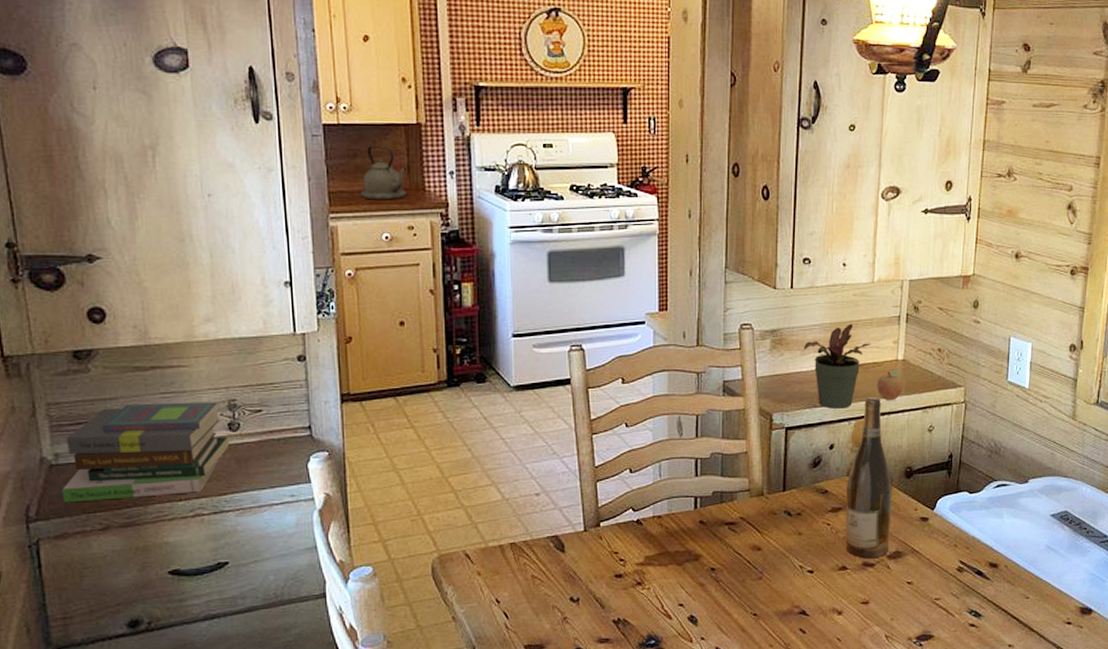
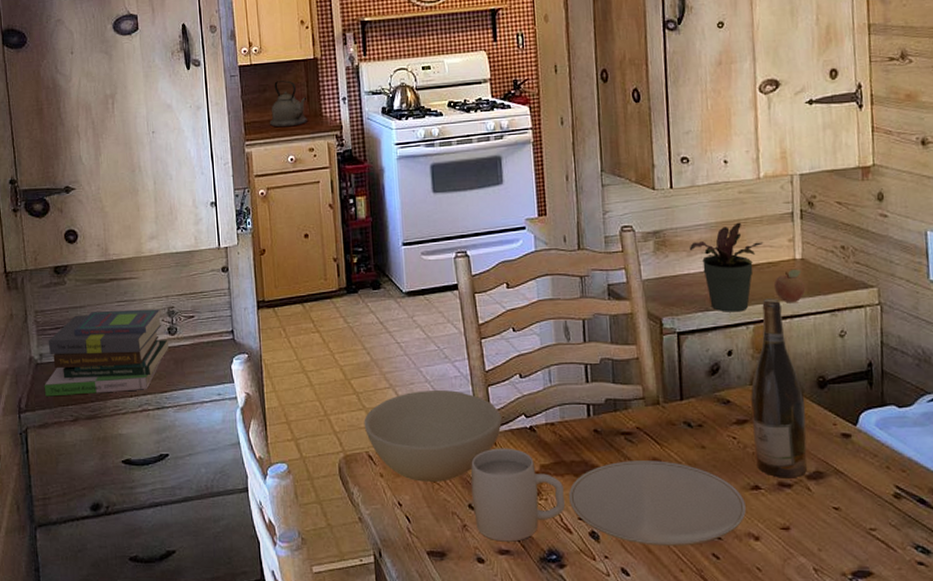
bowl: none [461,486,610,578] -> present [364,390,503,482]
mug: none [574,541,666,631] -> present [470,448,565,542]
plate: none [670,547,833,625] -> present [568,460,746,546]

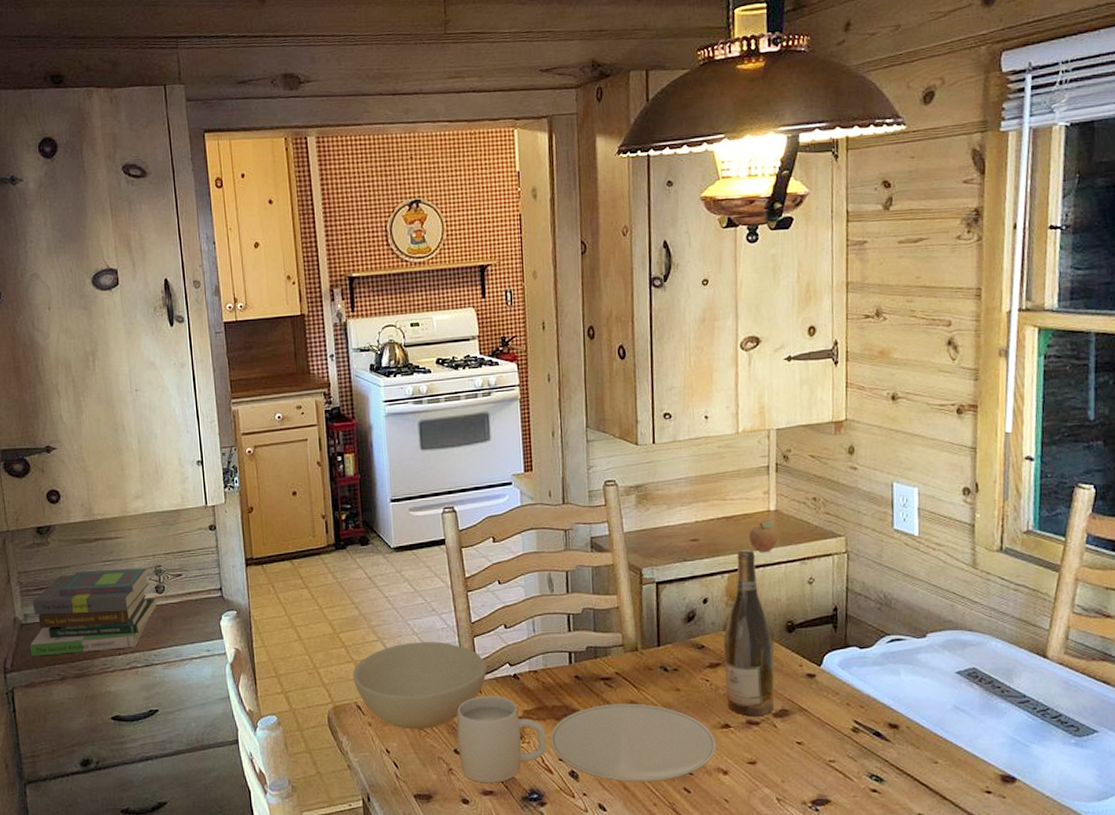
kettle: present [269,80,307,128] -> none [255,337,295,385]
potted plant: present [689,222,764,312] -> none [669,476,741,562]

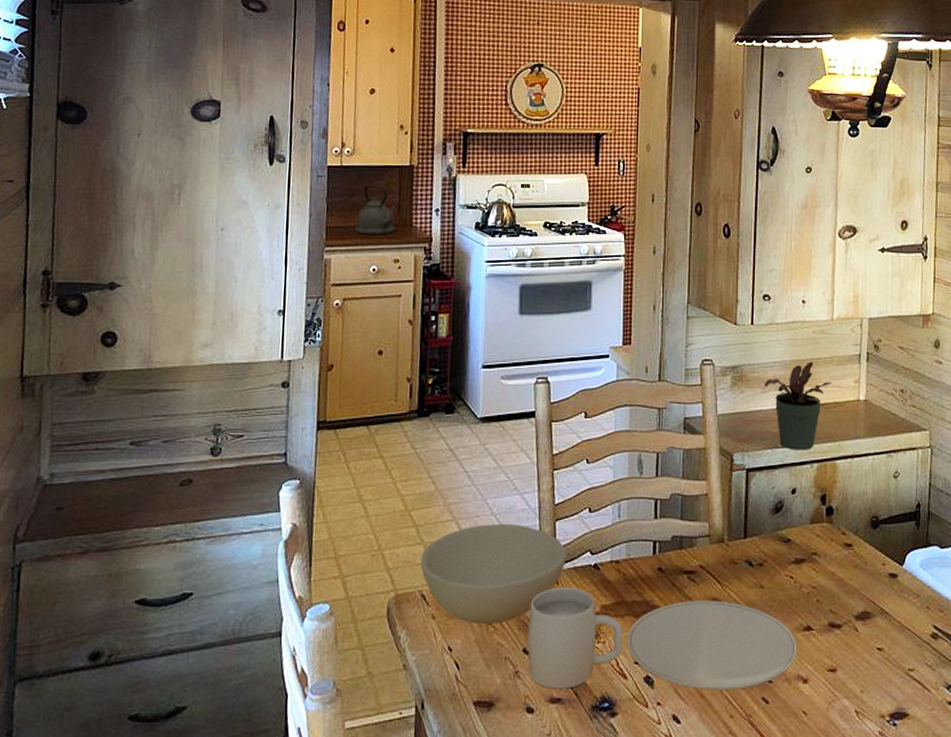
books: present [29,567,157,657] -> none [50,425,210,524]
kettle: none [255,337,295,385] -> present [353,186,398,235]
potted plant: none [669,476,741,562] -> present [764,361,833,450]
wine bottle: present [724,548,775,717] -> none [809,438,859,619]
fruit: present [748,520,778,553] -> none [838,409,867,444]

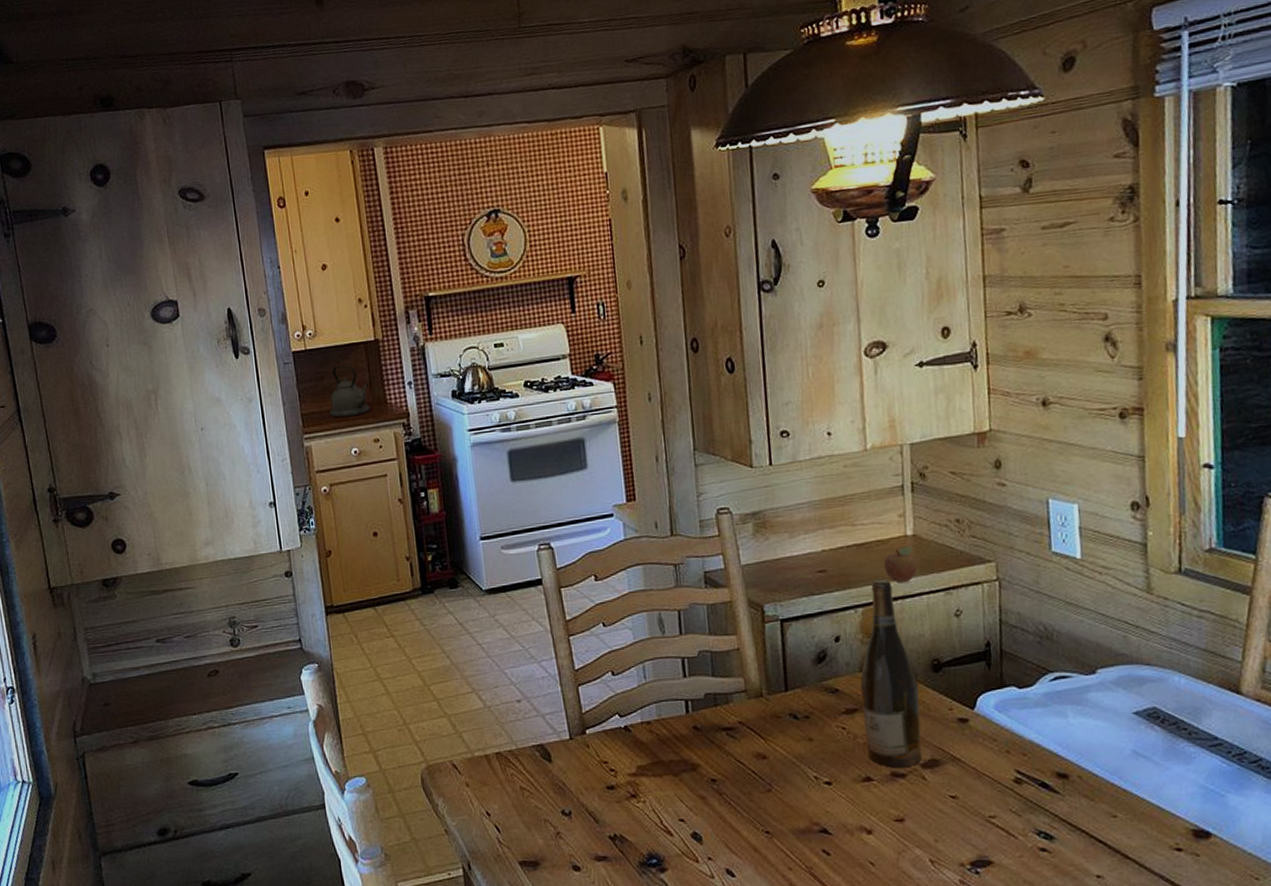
bowl: present [420,524,568,624] -> none [446,692,595,790]
mug: present [527,587,622,689] -> none [562,749,664,848]
plate: present [626,601,797,691] -> none [667,755,857,845]
potted plant: present [764,361,833,450] -> none [791,498,872,596]
wine bottle: none [809,438,859,619] -> present [860,579,922,768]
fruit: none [838,409,867,444] -> present [883,546,918,584]

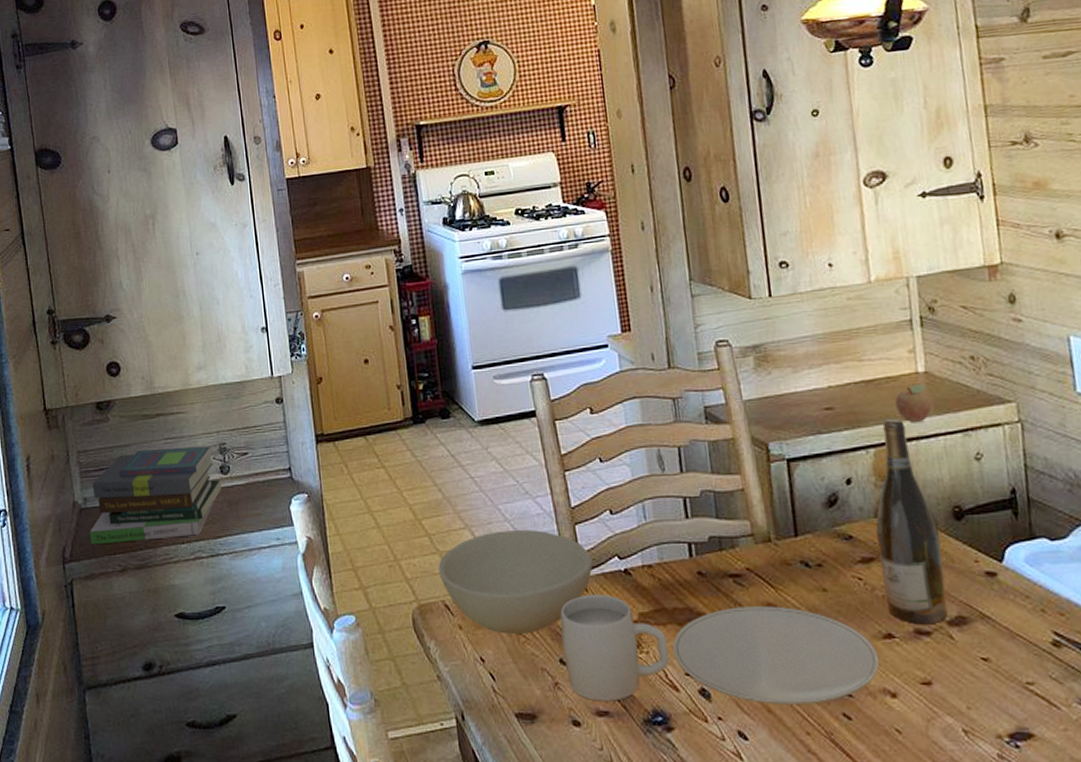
books: none [99,619,233,719] -> present [89,445,222,545]
kettle: present [328,366,371,418] -> none [321,192,362,244]
bowl: none [446,692,595,790] -> present [438,530,593,634]
mug: none [562,749,664,848] -> present [560,594,669,702]
plate: none [667,755,857,845] -> present [672,606,879,705]

